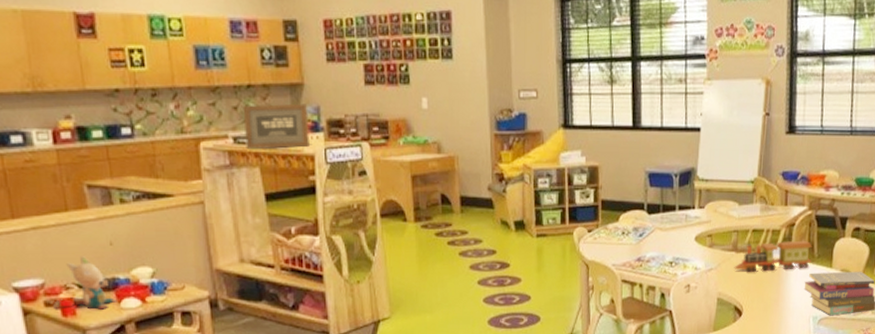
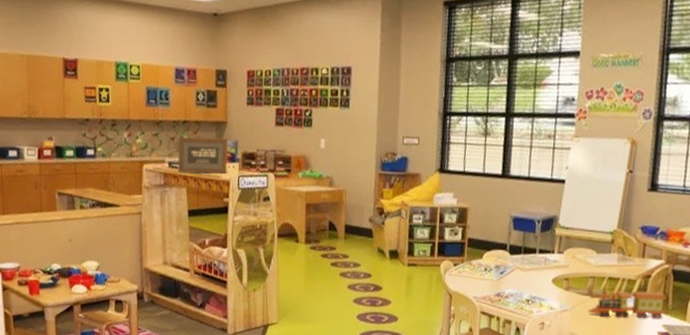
toy animal: present [53,256,117,310] -> none [24,248,70,292]

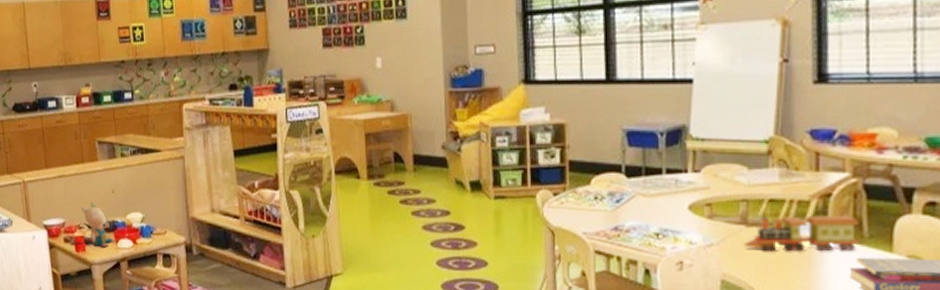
toy animal: none [24,248,70,292] -> present [70,201,115,248]
picture frame: present [177,137,228,175] -> none [218,67,273,110]

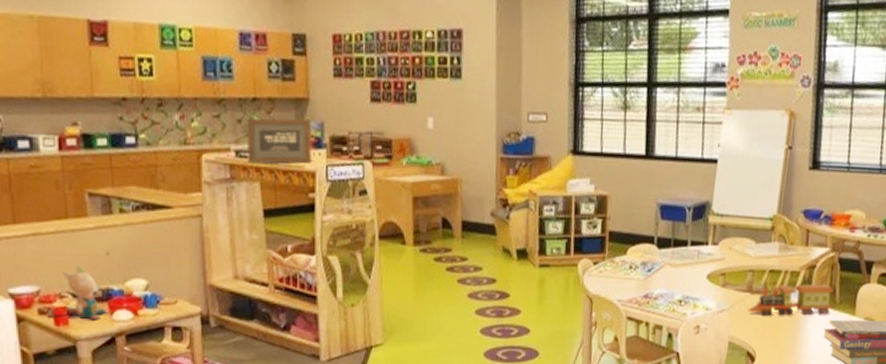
picture frame: none [218,67,273,110] -> present [247,118,312,164]

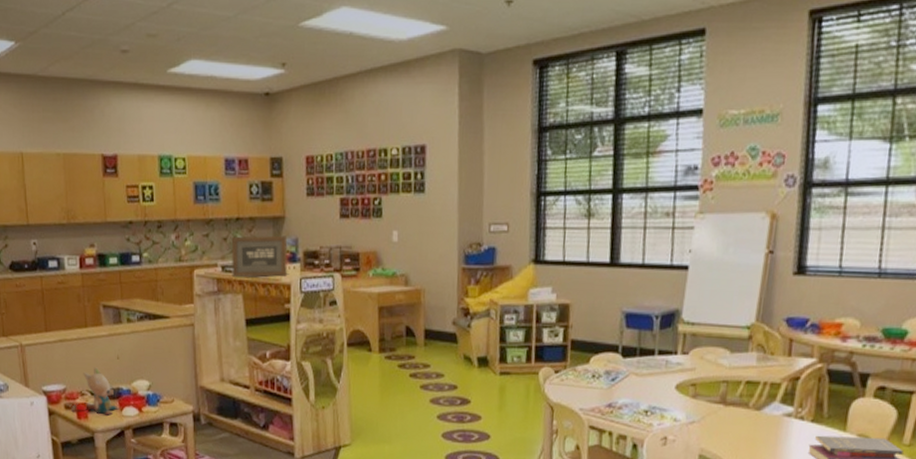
toy train: present [748,284,834,316] -> none [721,396,821,430]

